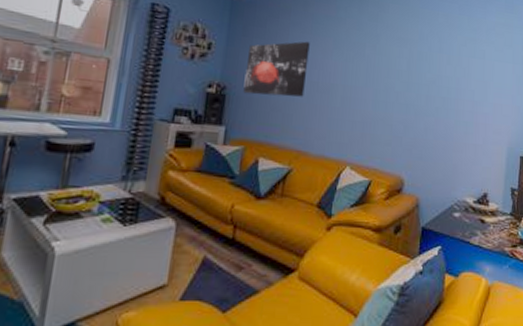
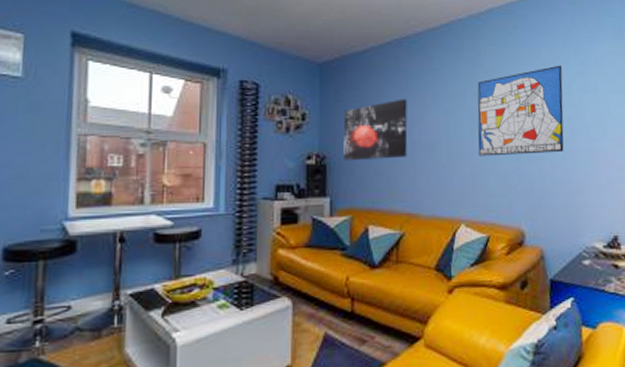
wall art: none [370,29,455,111] -> present [477,65,564,156]

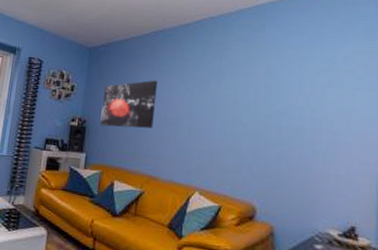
wall art: present [477,65,564,156] -> none [217,61,307,141]

